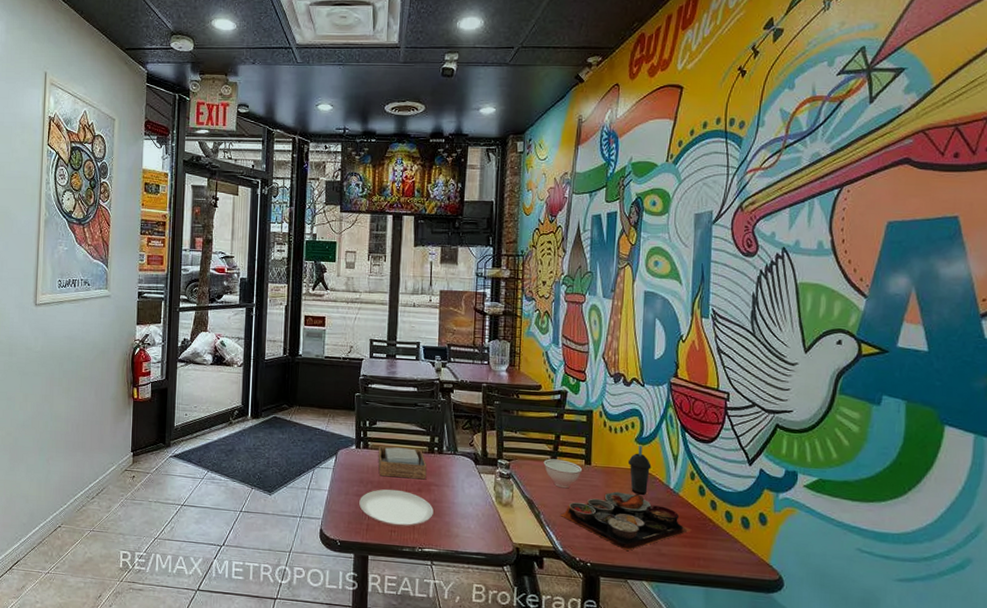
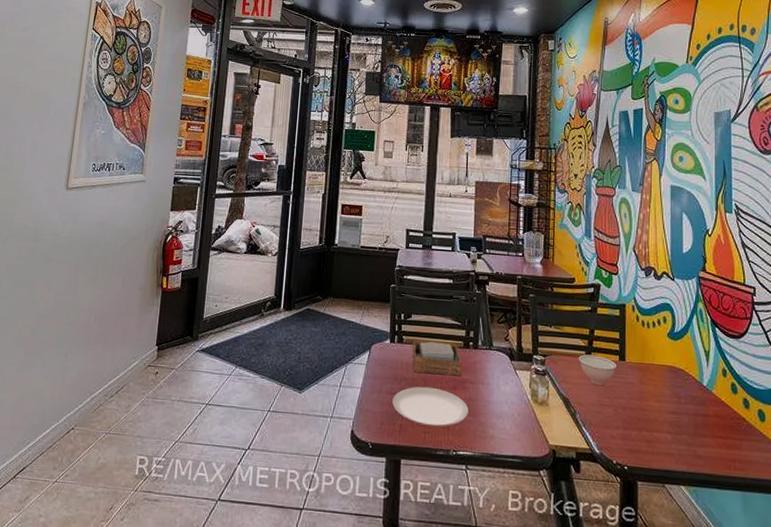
food tray: present [560,491,692,551] -> none [596,389,726,452]
cup: present [627,446,652,495] -> none [661,341,684,393]

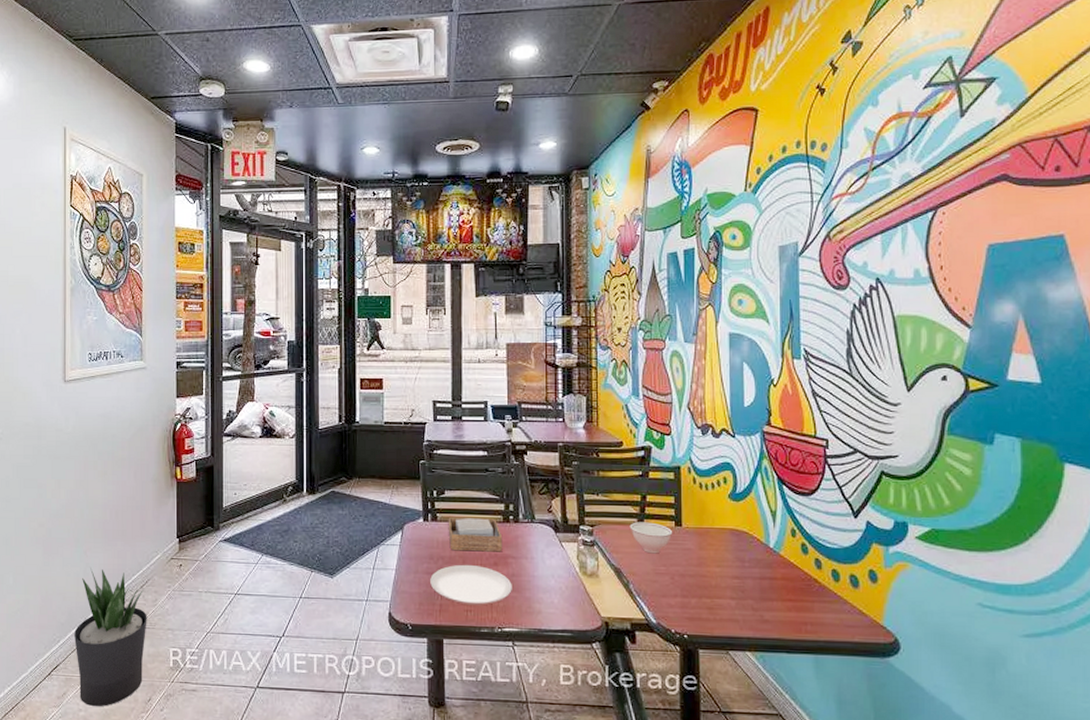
planter: none [42,370,119,513] -> present [74,568,147,706]

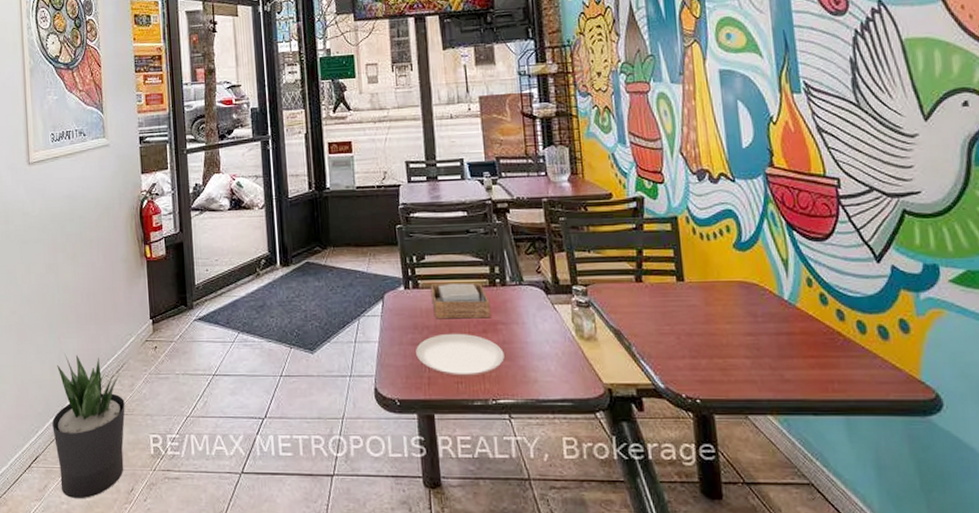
bowl: present [629,522,673,554] -> none [626,278,675,313]

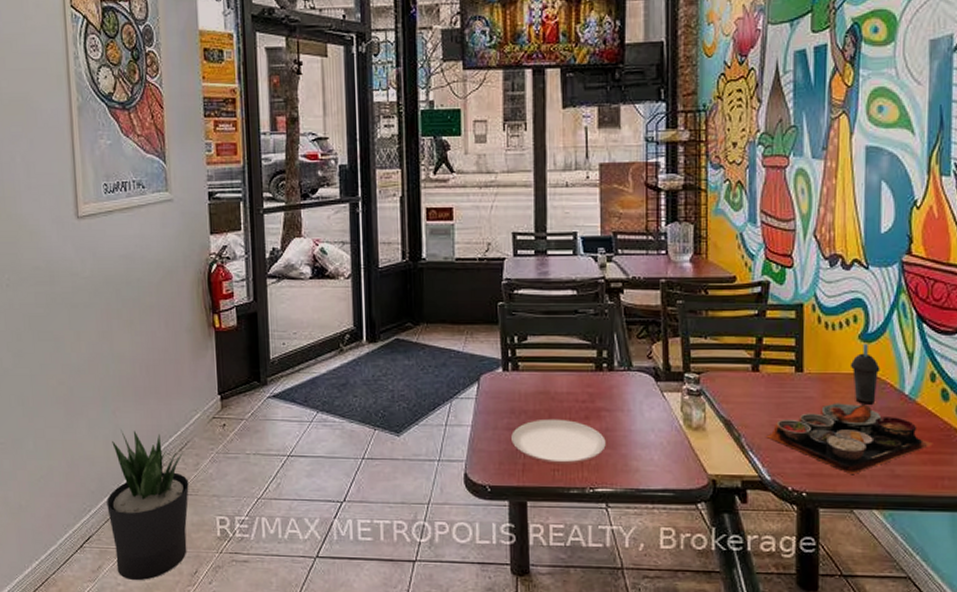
napkin holder: present [430,283,491,319] -> none [531,366,595,405]
food tray: none [656,310,818,380] -> present [766,403,933,474]
cup: none [728,253,758,311] -> present [849,344,880,405]

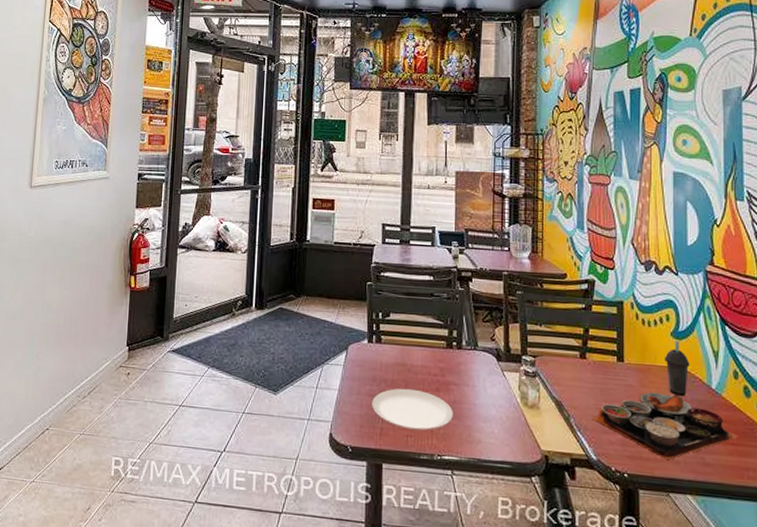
planter: present [107,429,189,580] -> none [20,371,93,513]

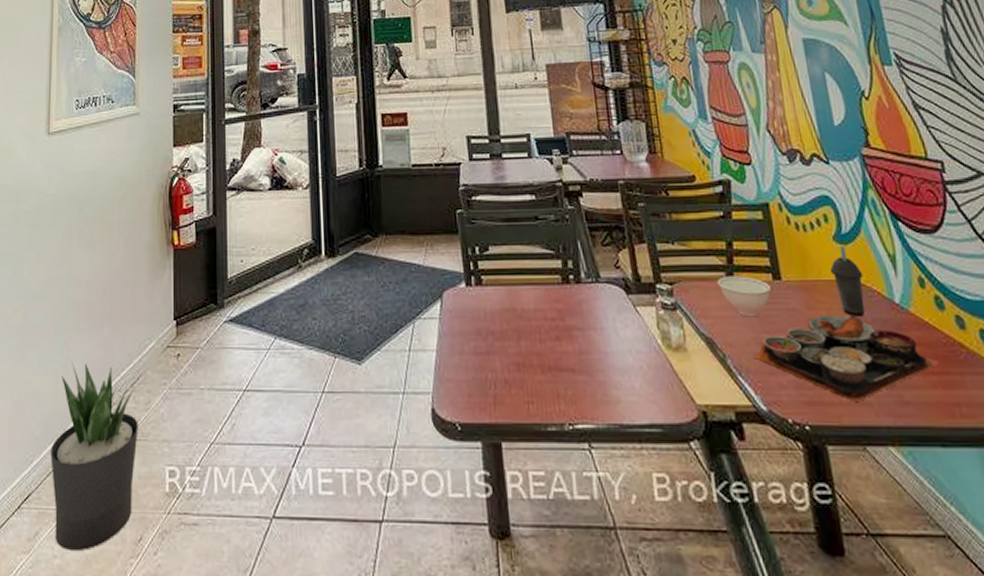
planter: none [20,371,93,513] -> present [50,362,138,550]
plate: present [372,388,453,432] -> none [479,340,582,395]
bowl: none [572,355,615,389] -> present [717,276,772,317]

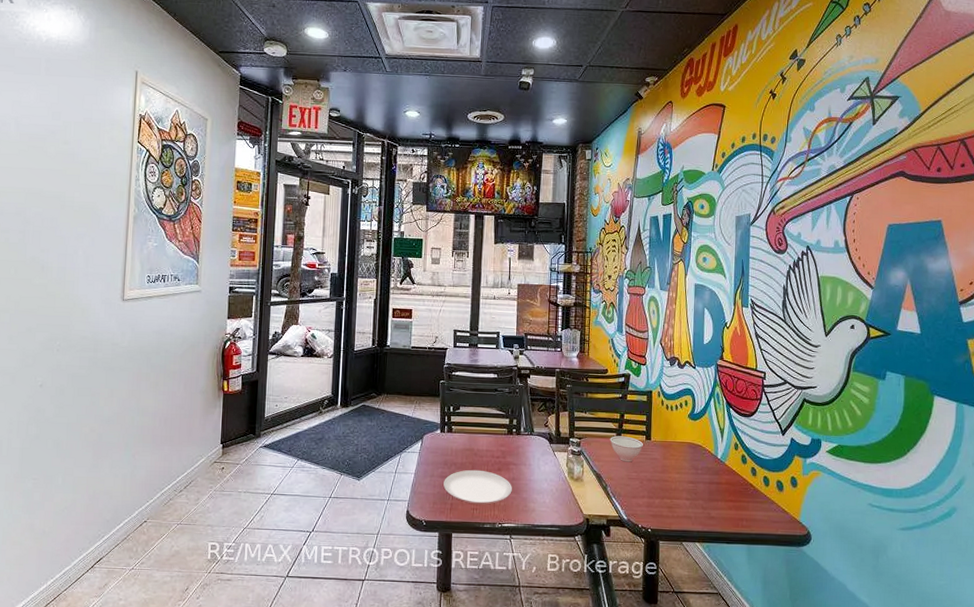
planter: present [50,362,138,550] -> none [118,470,189,596]
plate: none [479,340,582,395] -> present [443,469,512,505]
food tray: present [754,315,939,401] -> none [625,463,736,516]
cup: present [829,246,866,316] -> none [682,421,702,465]

